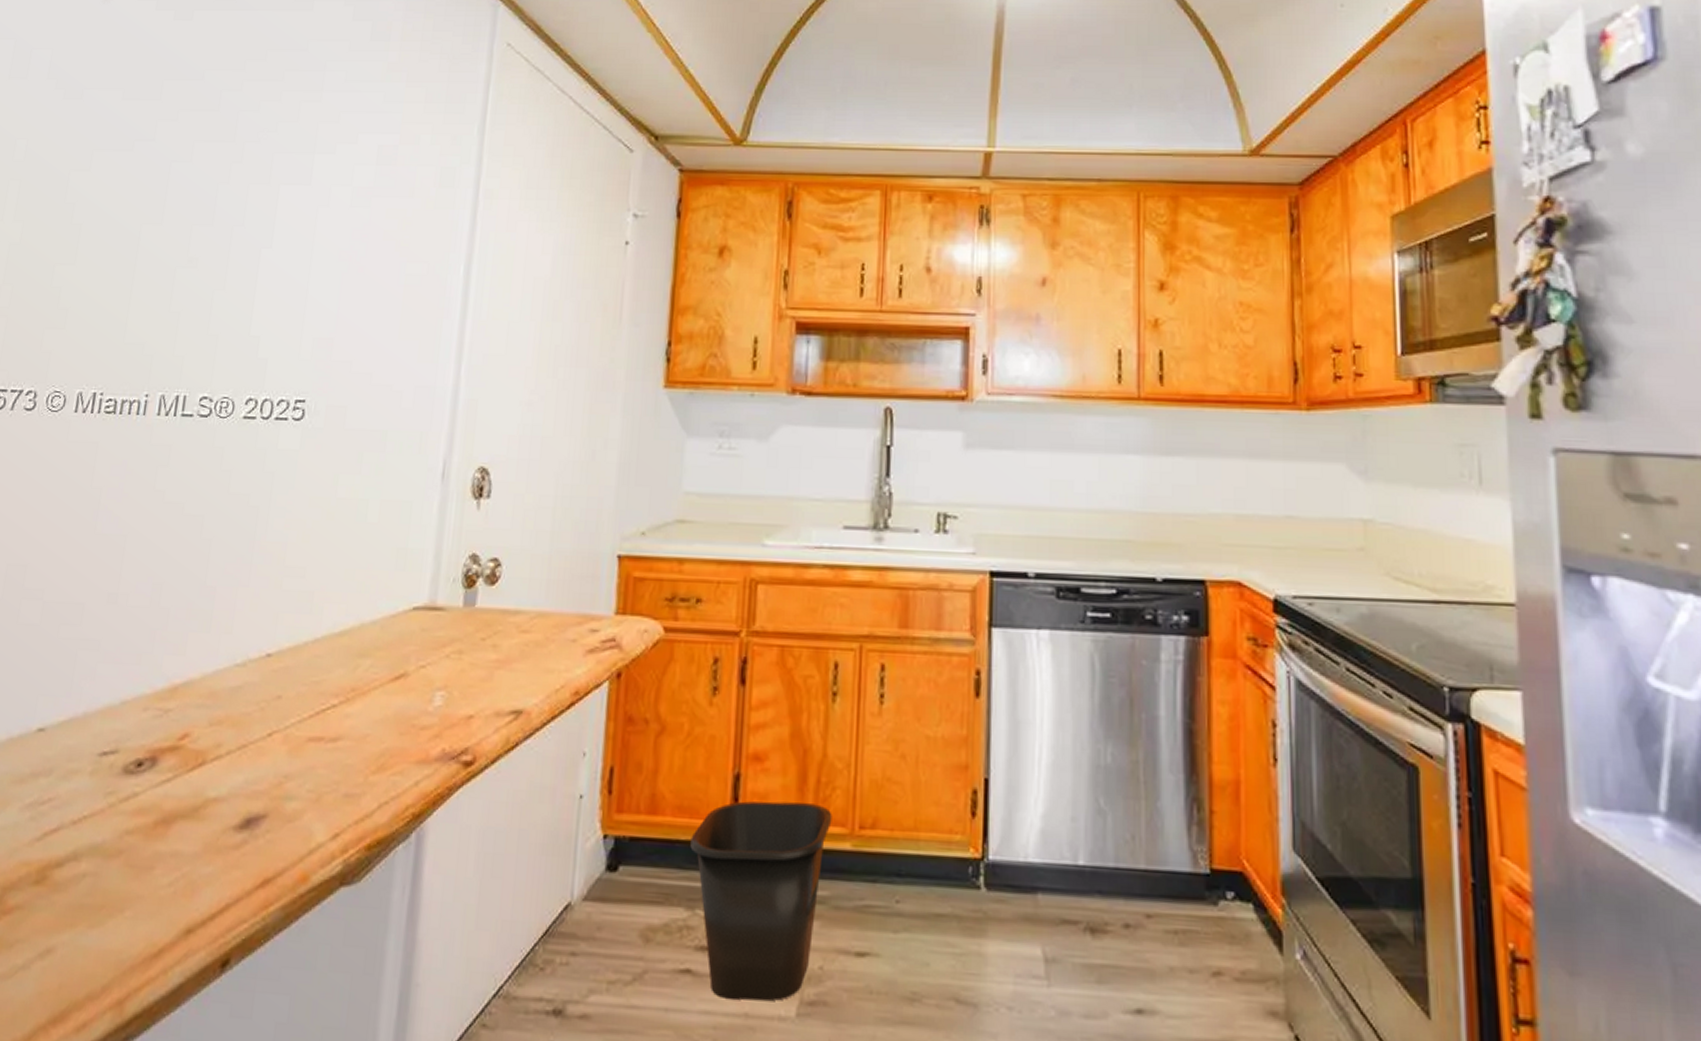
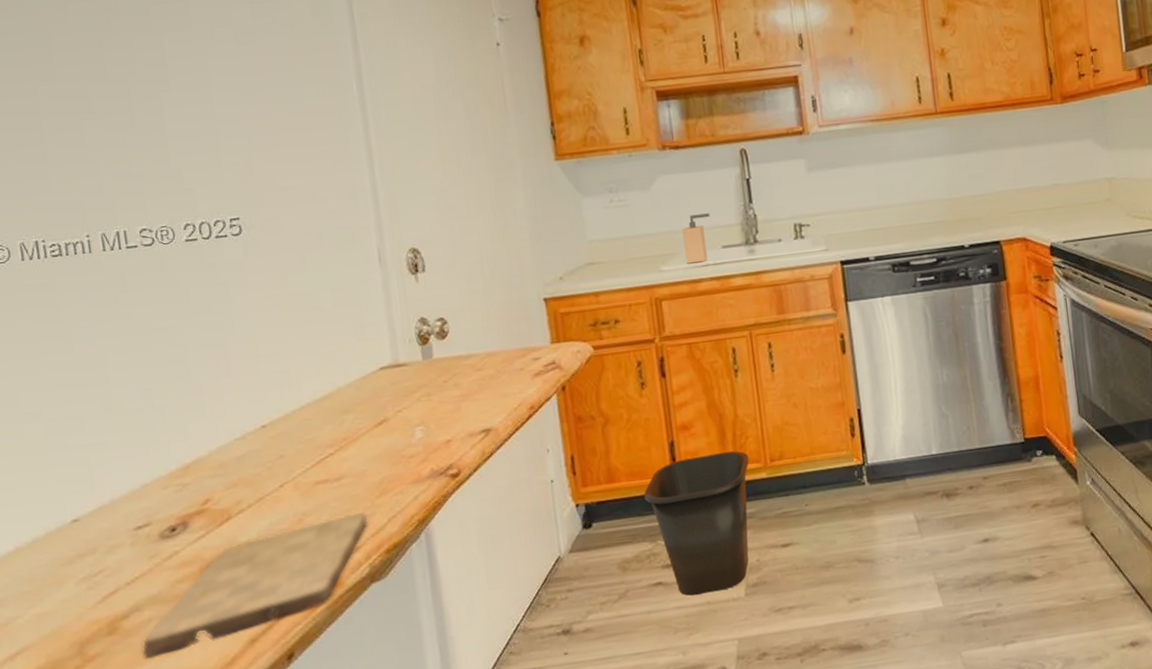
cutting board: none [64,787,356,925] -> present [141,511,368,658]
soap dispenser: none [796,480,835,543] -> present [682,213,710,264]

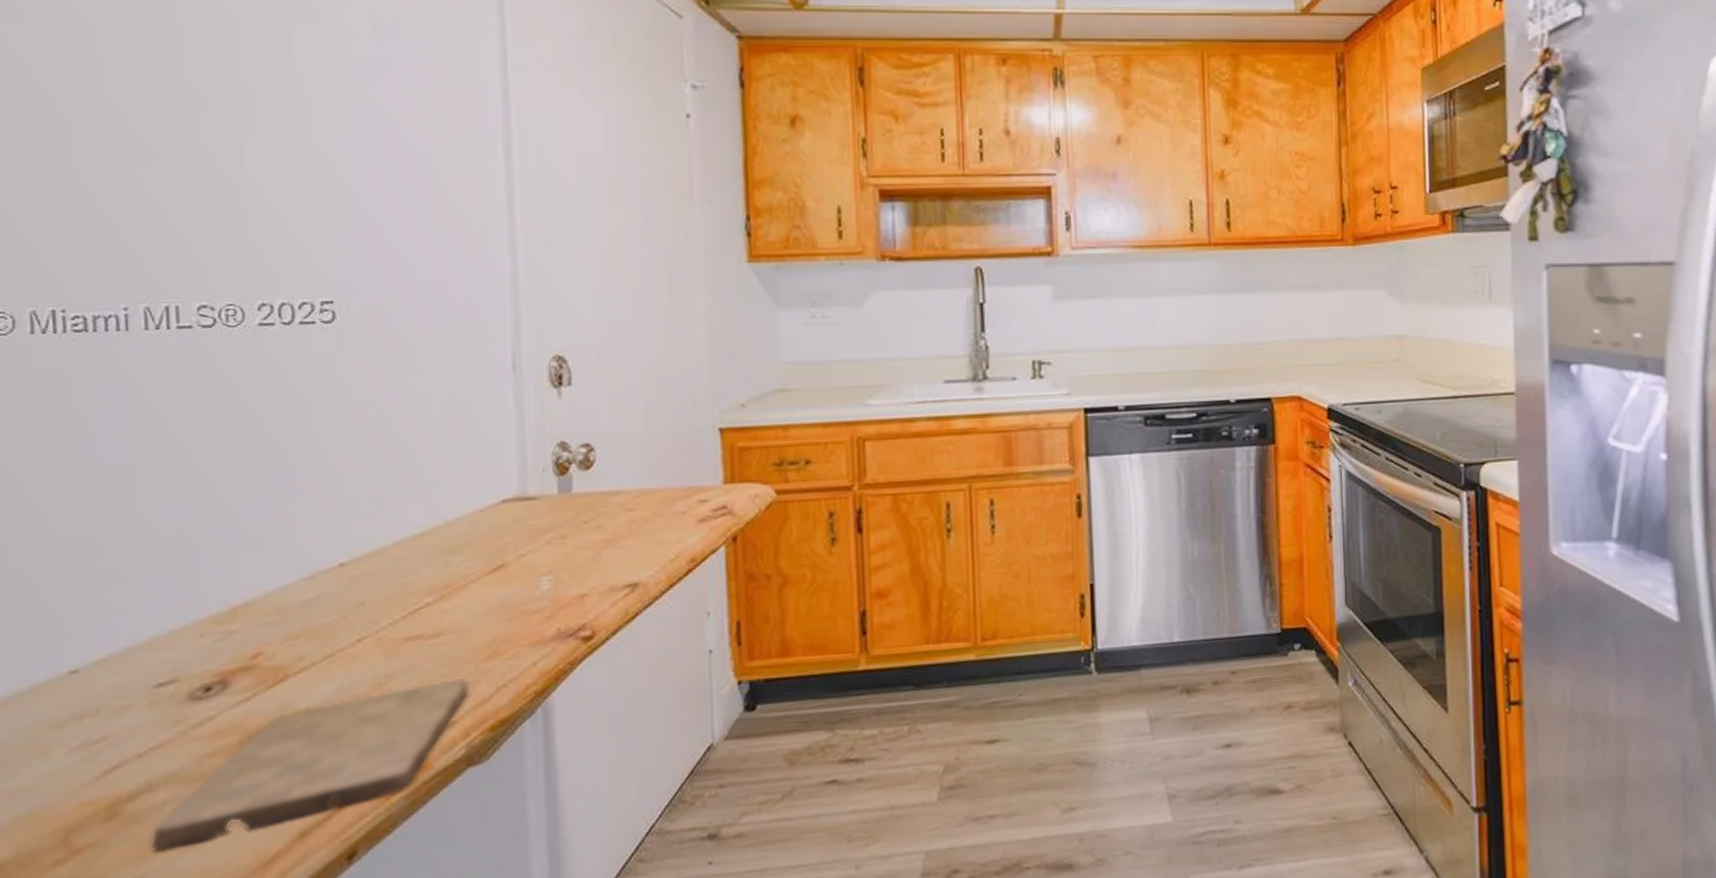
waste bin: present [644,451,750,596] -> none [824,626,956,798]
soap dispenser: present [682,213,710,264] -> none [897,340,933,399]

